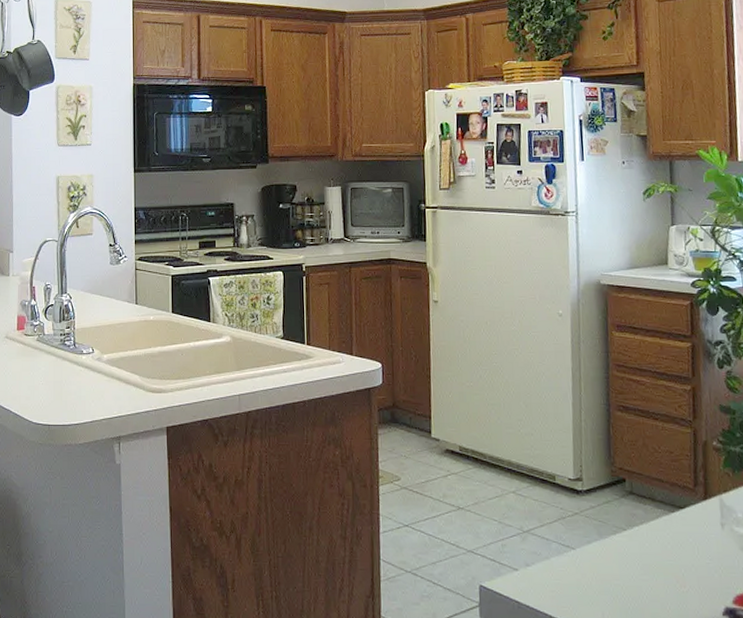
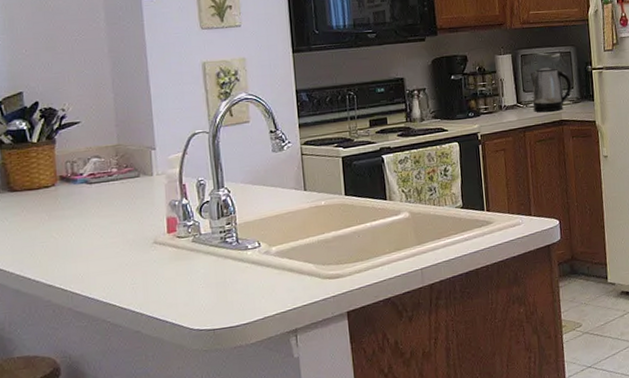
kettle: none [359,203,403,249] -> present [529,67,572,113]

